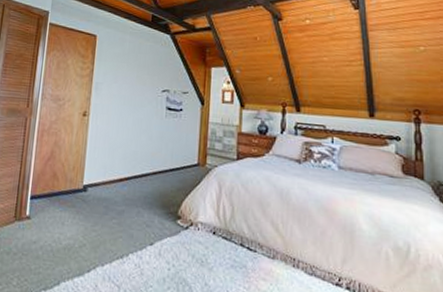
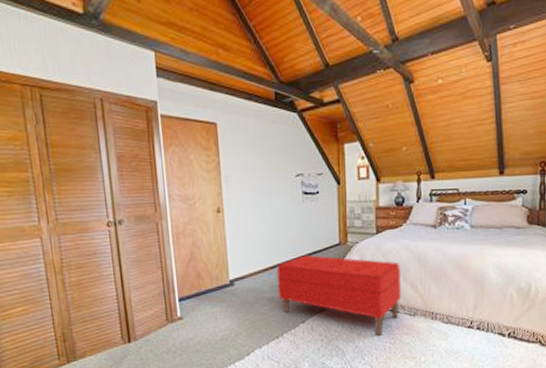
bench: none [129,170,261,276] -> present [276,254,402,336]

